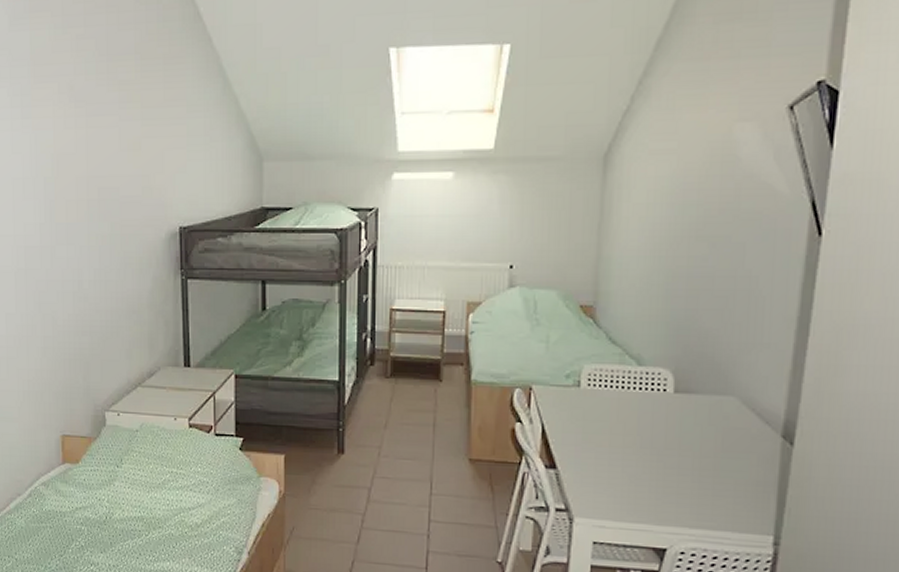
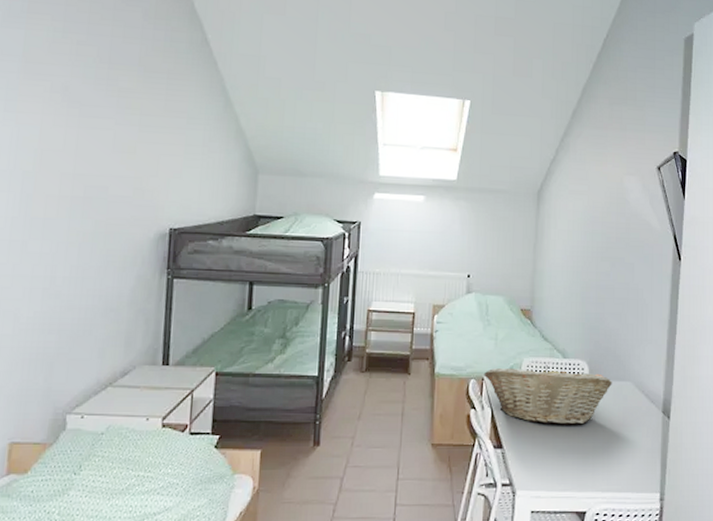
fruit basket: none [531,374,707,447] -> present [483,365,612,425]

